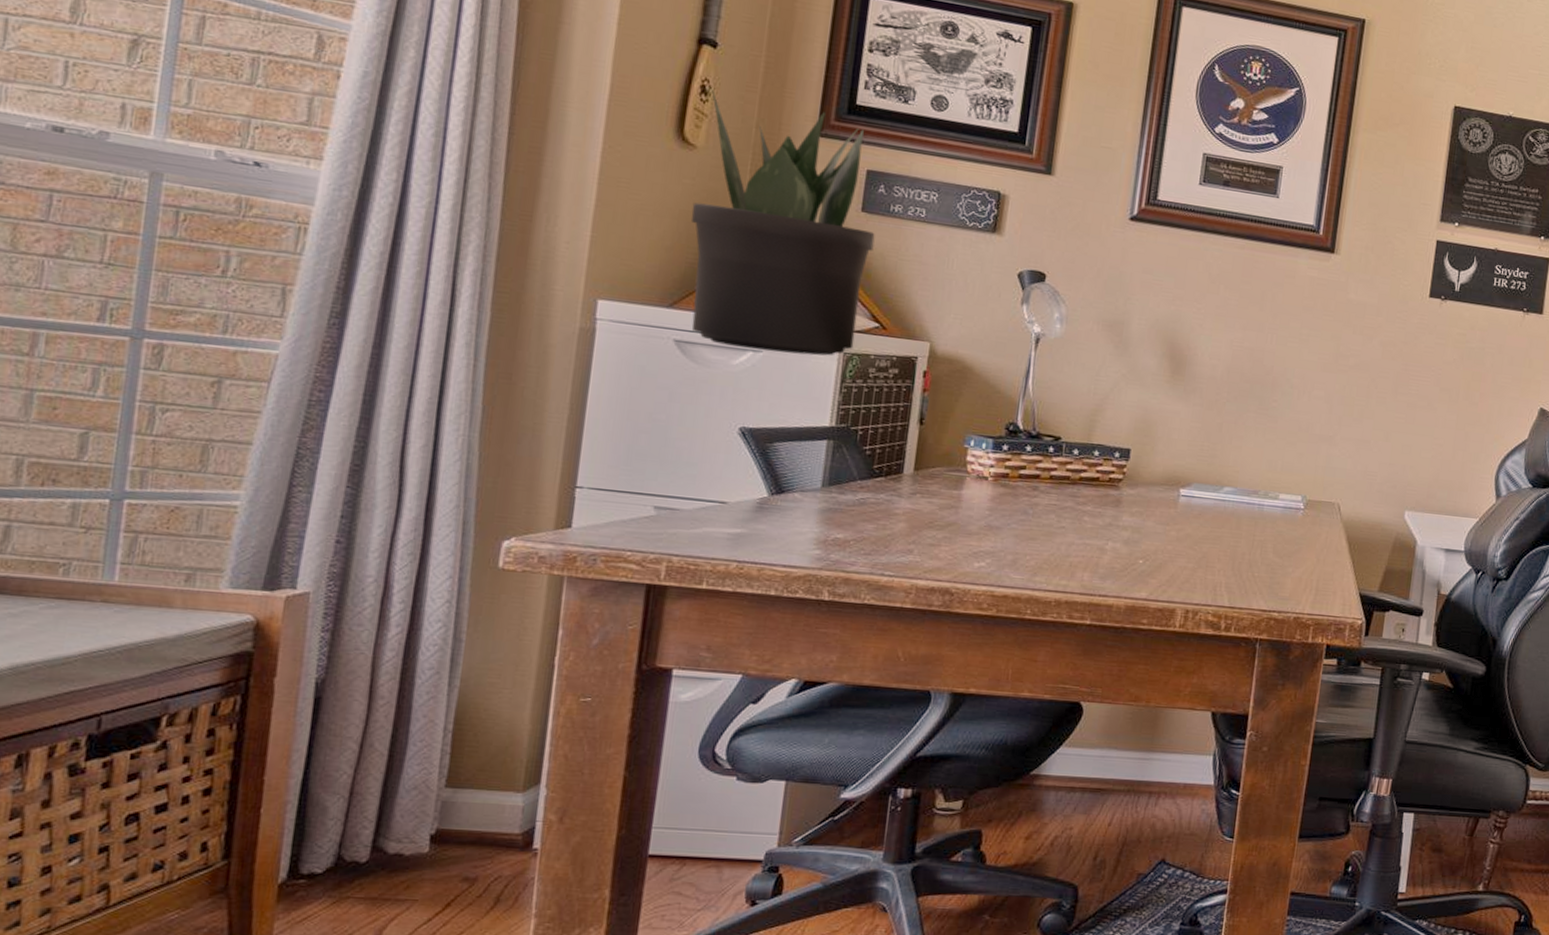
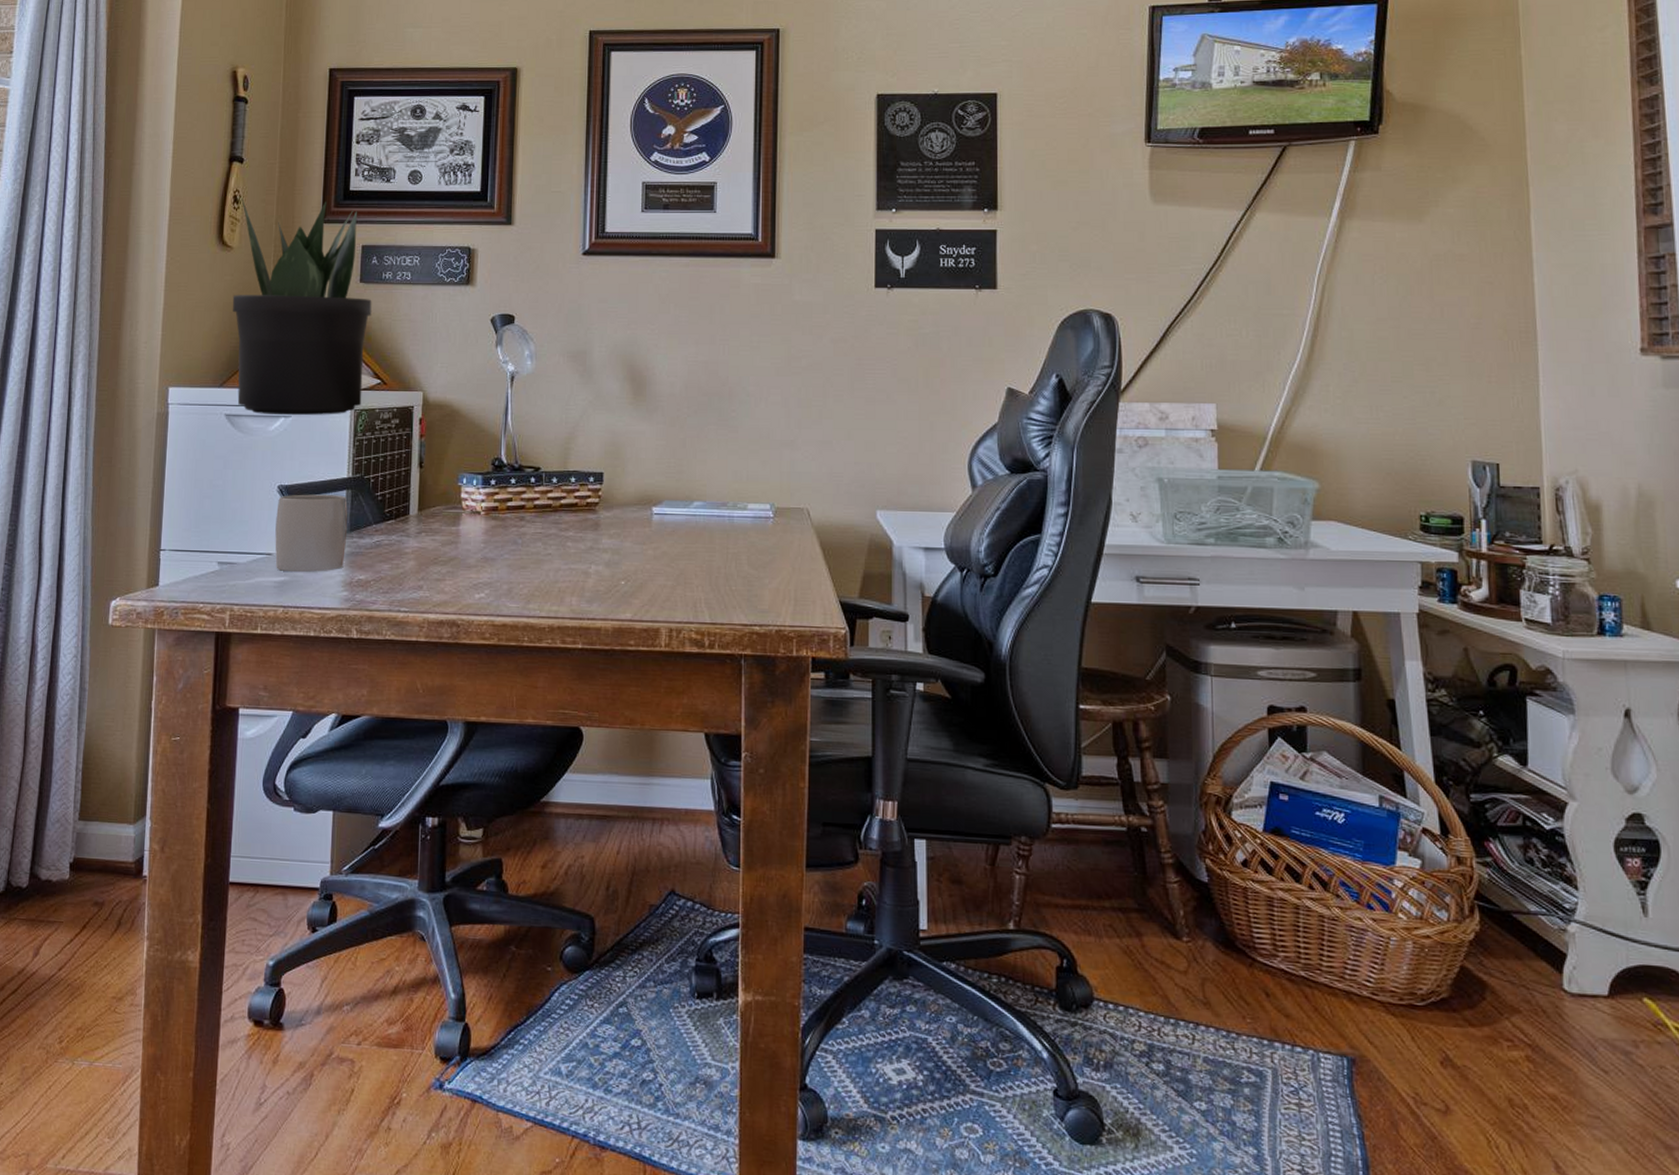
mug: none [730,439,828,527] -> present [275,494,348,573]

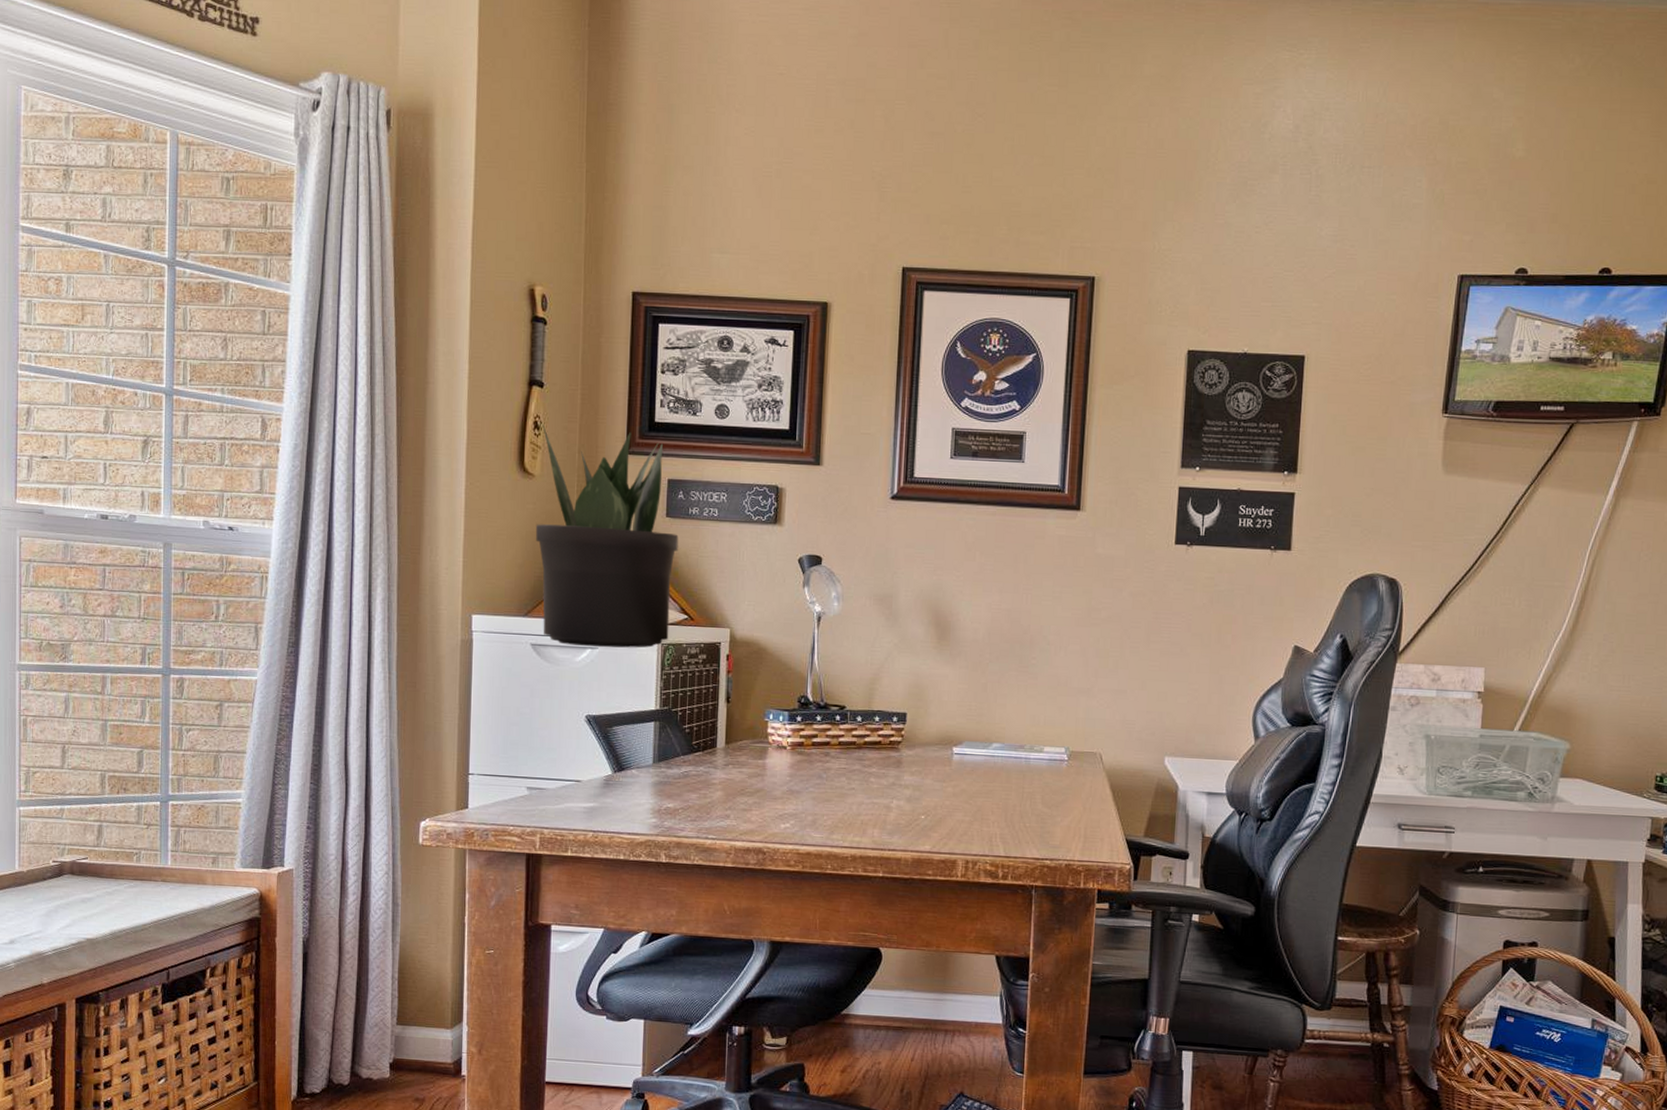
mug: present [275,494,348,573] -> none [583,724,656,800]

